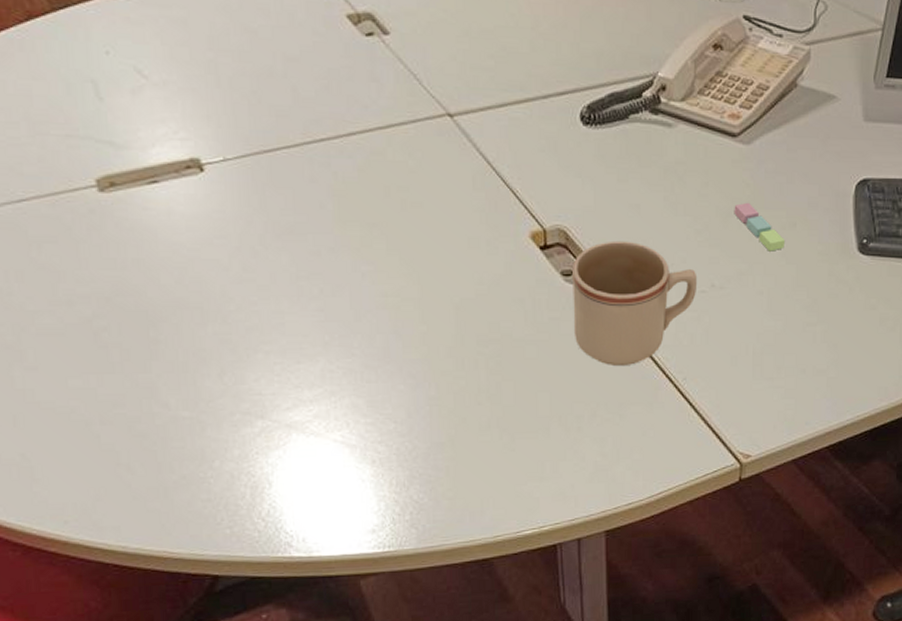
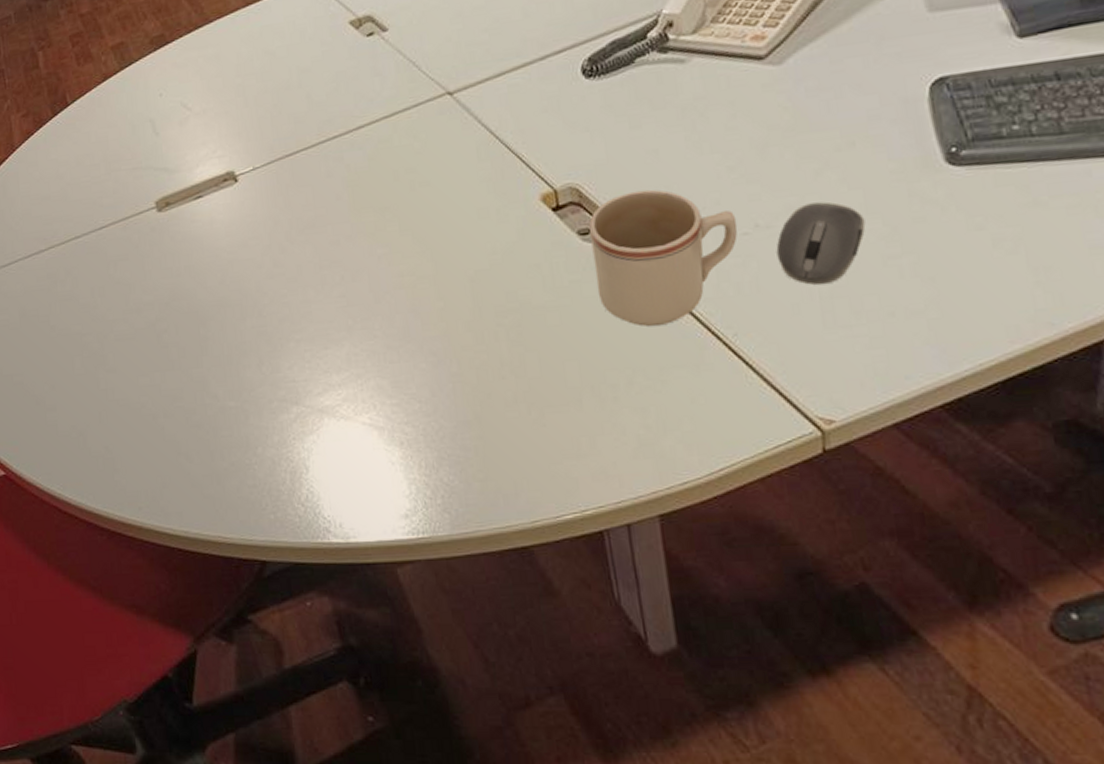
computer mouse: none [725,271,795,341] -> present [776,201,866,285]
sticky notes: present [734,202,786,252] -> none [771,127,844,179]

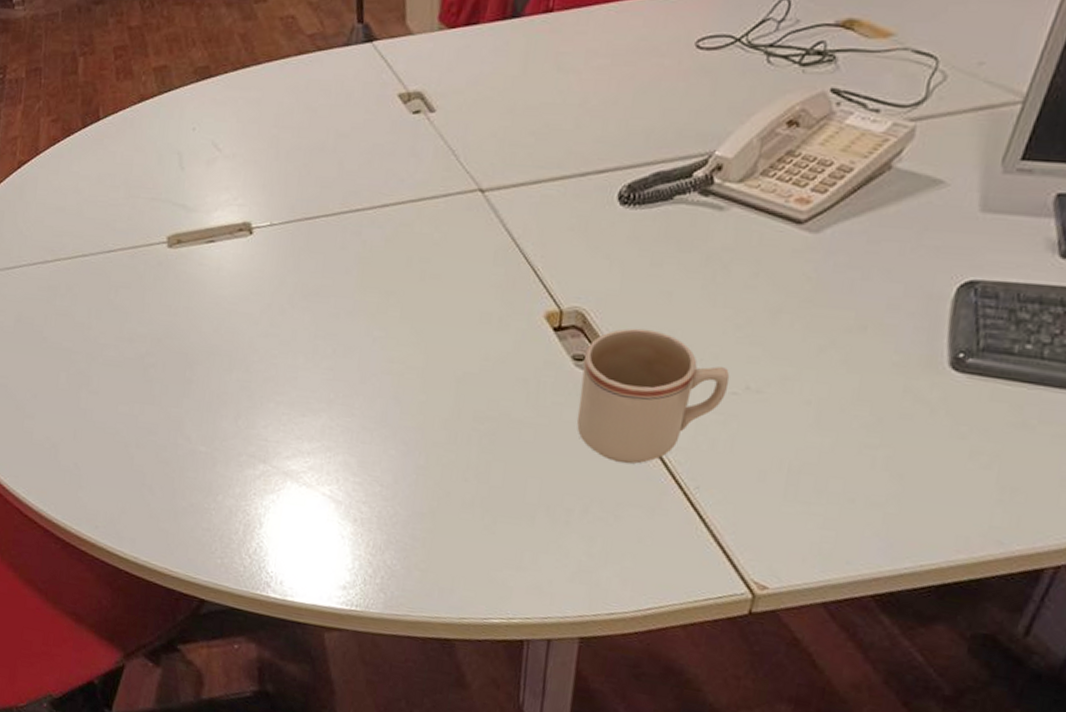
computer mouse: present [776,201,866,285] -> none [758,377,854,459]

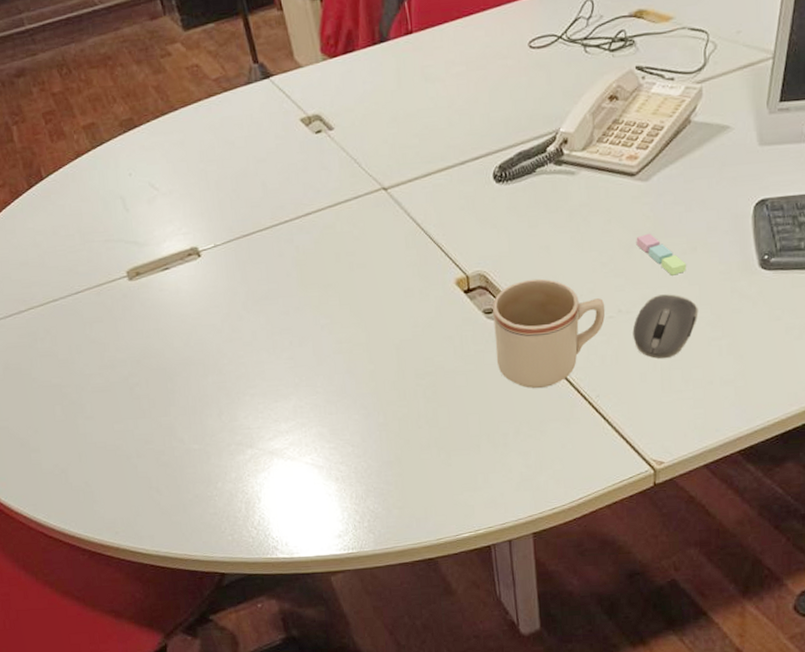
computer mouse: none [758,377,854,459] -> present [632,294,699,359]
sticky notes: none [786,298,850,357] -> present [636,233,687,276]

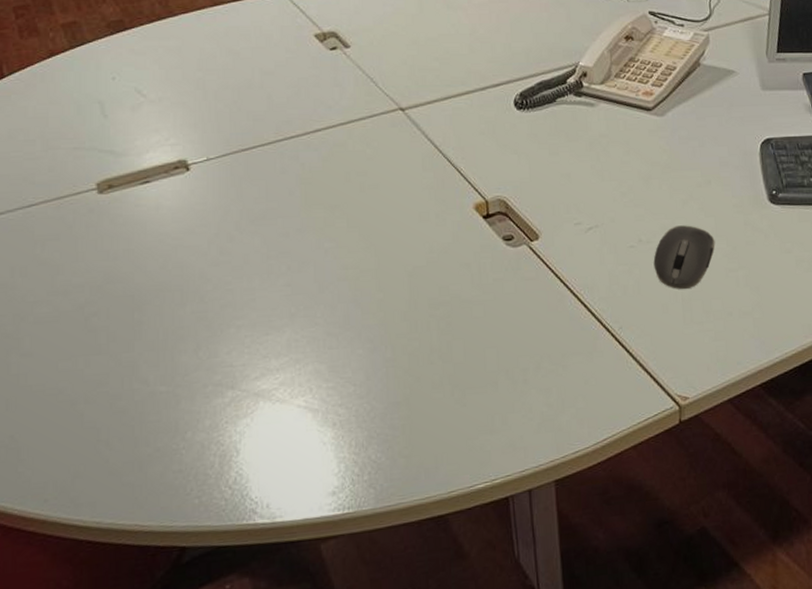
mug: present [493,278,606,388] -> none [513,206,626,320]
sticky notes: present [636,233,687,276] -> none [654,165,703,207]

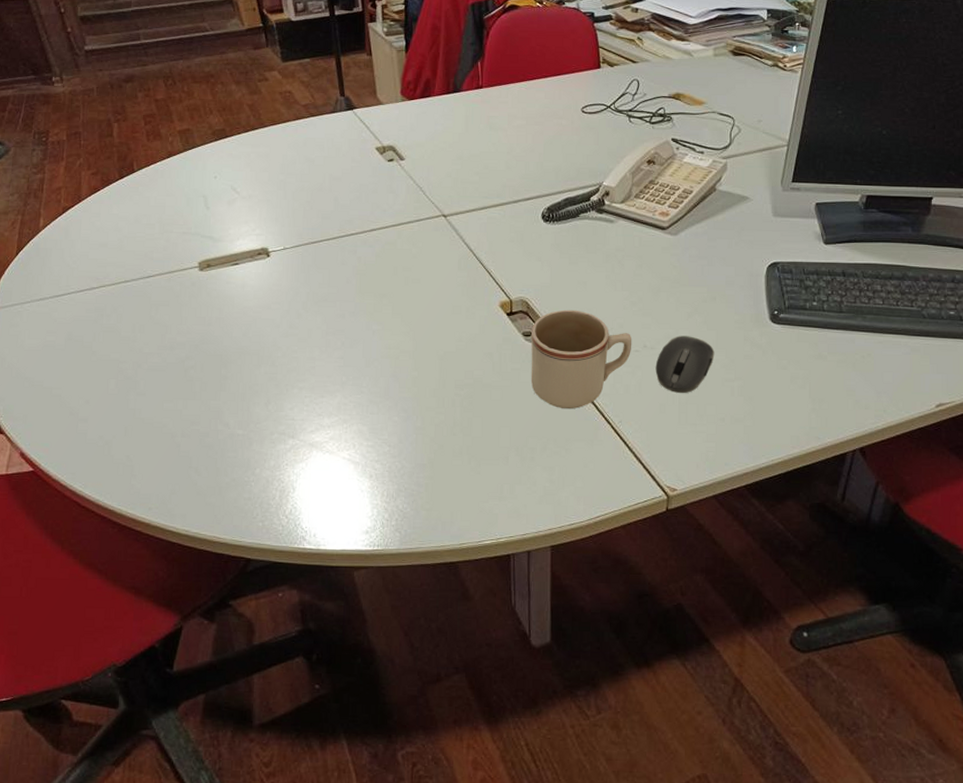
mug: none [513,206,626,320] -> present [530,309,632,409]

